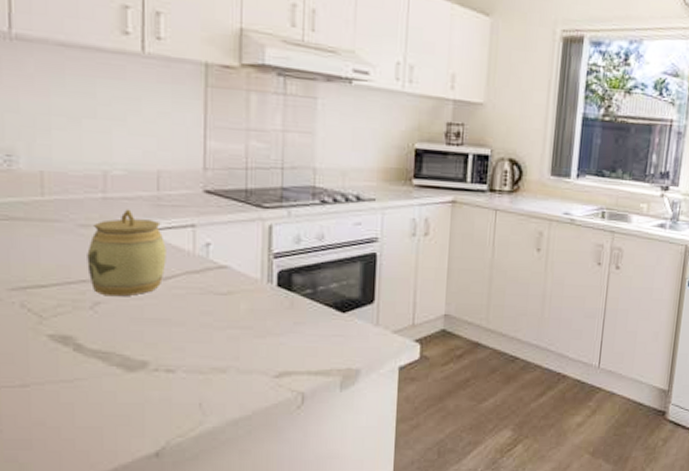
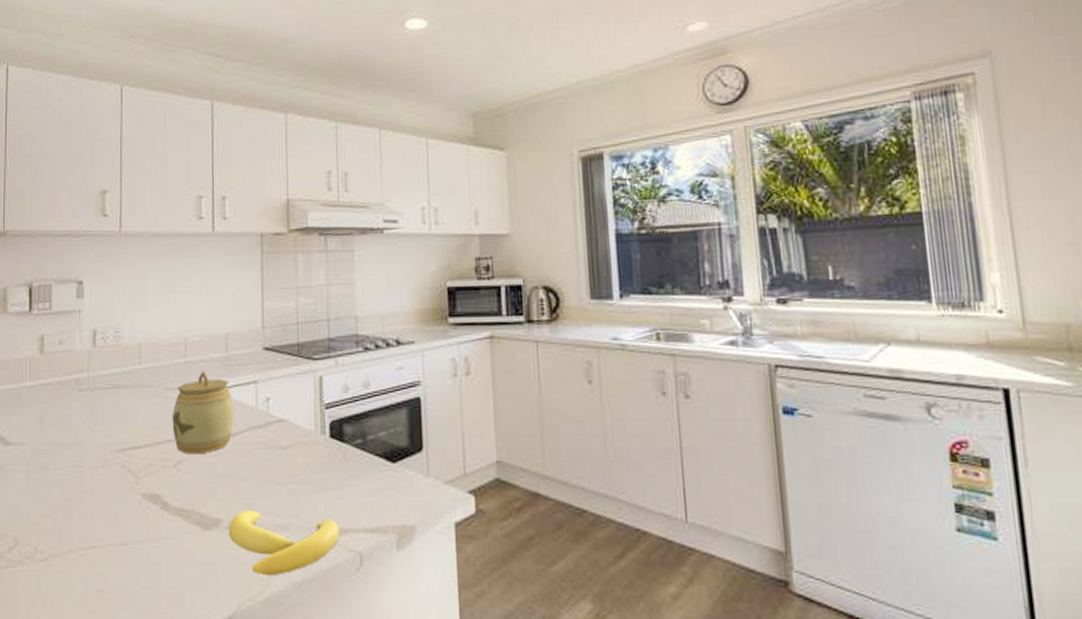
banana: none [156,354,282,415] -> present [228,511,340,576]

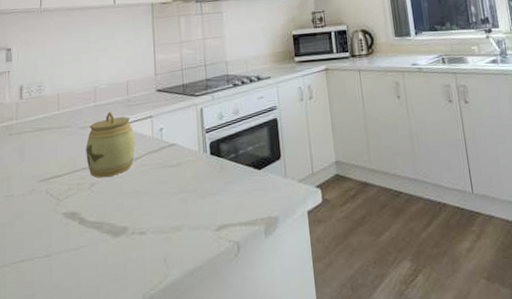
banana: present [228,511,340,576] -> none [133,217,221,269]

